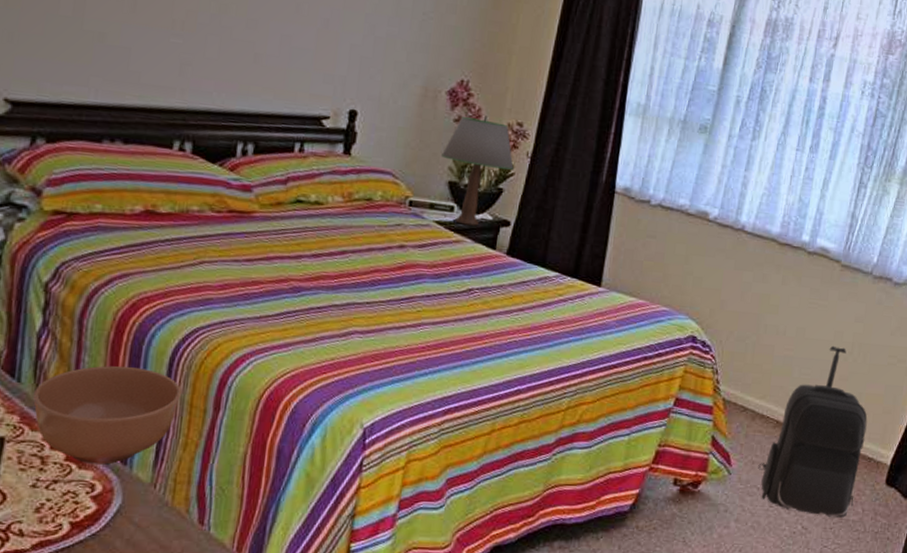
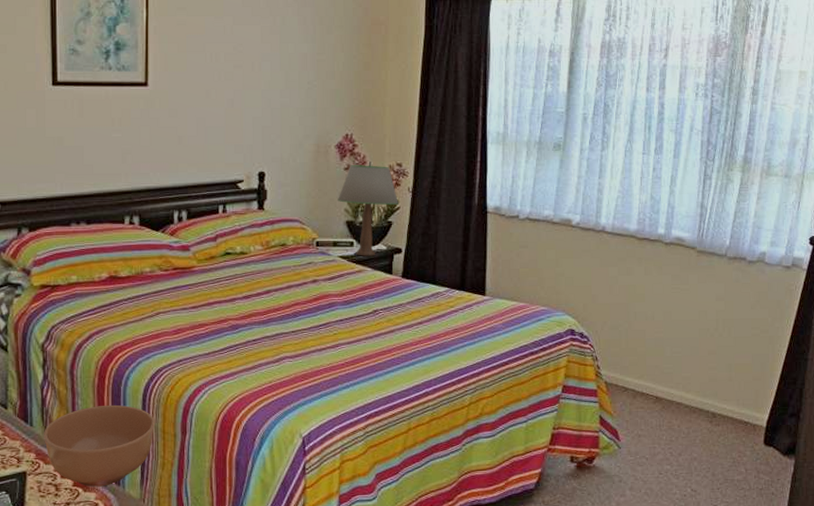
rolling backpack: present [758,345,868,518] -> none [644,324,740,479]

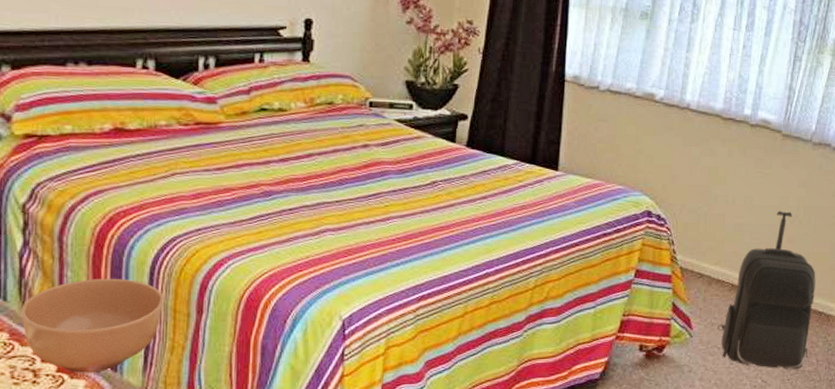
table lamp: present [338,161,400,256] -> none [397,16,468,122]
rolling backpack: none [644,324,740,479] -> present [717,210,816,369]

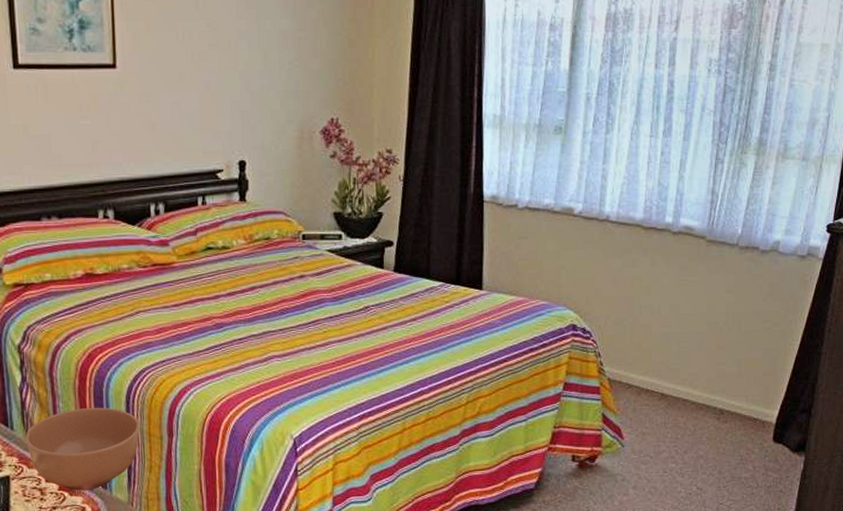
rolling backpack: present [717,210,816,369] -> none [649,317,749,477]

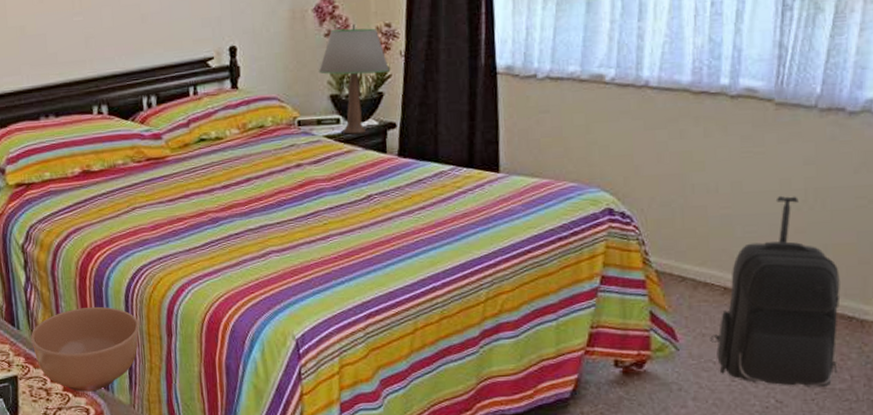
table lamp: none [324,148,390,250] -> present [319,24,391,135]
rolling backpack: none [649,317,749,477] -> present [710,195,841,387]

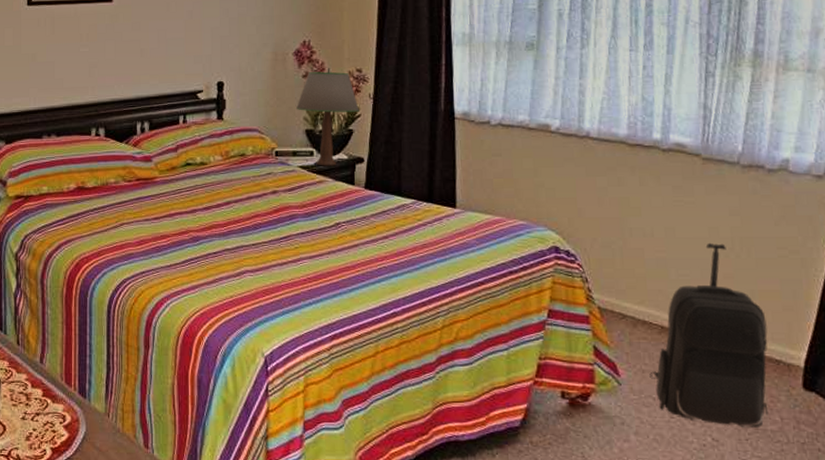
bowl: present [31,306,139,392] -> none [16,315,119,399]

